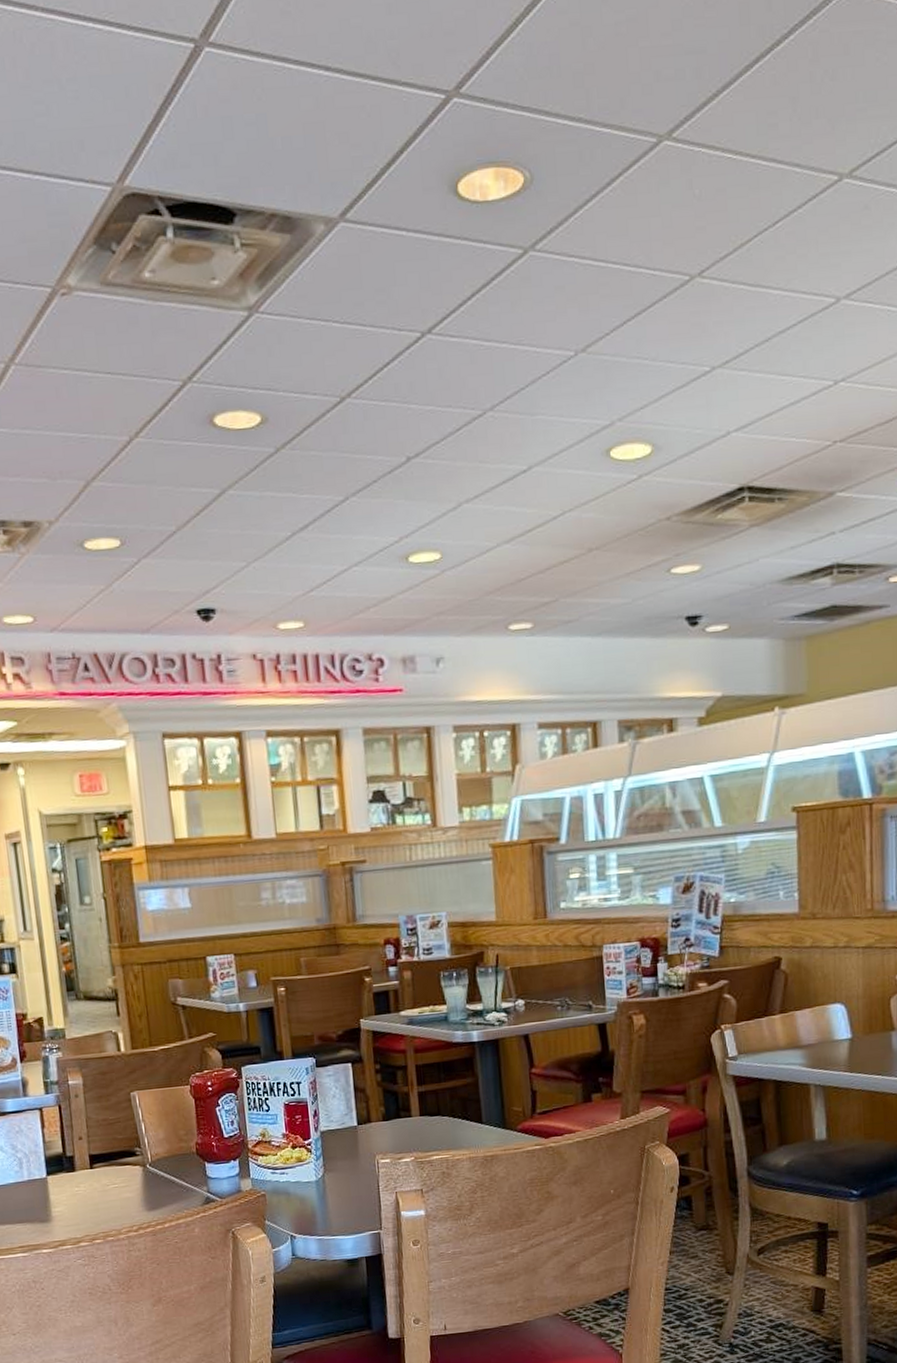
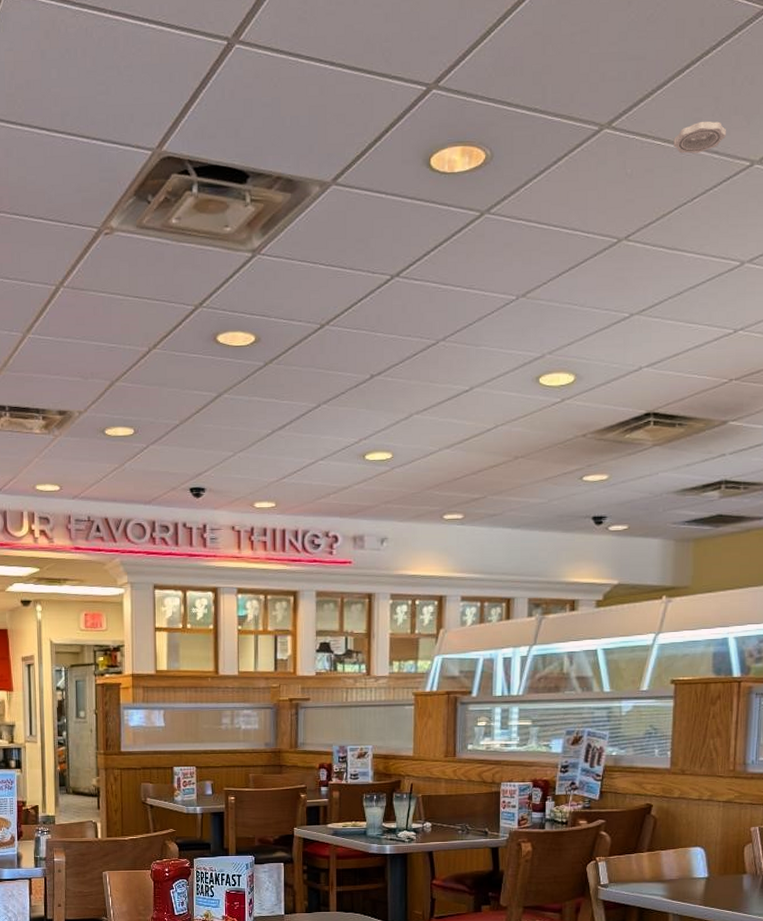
smoke detector: none [746,127,808,168] -> present [673,121,726,154]

